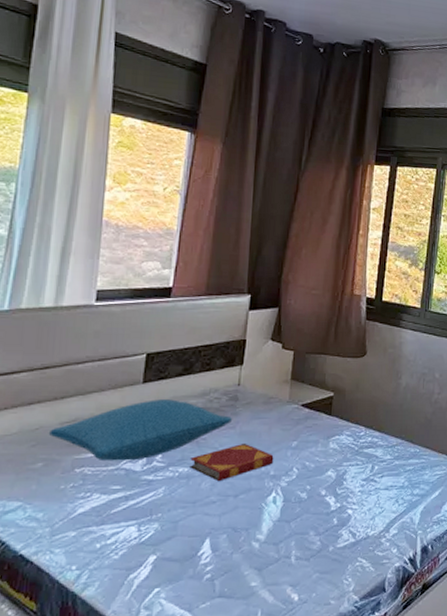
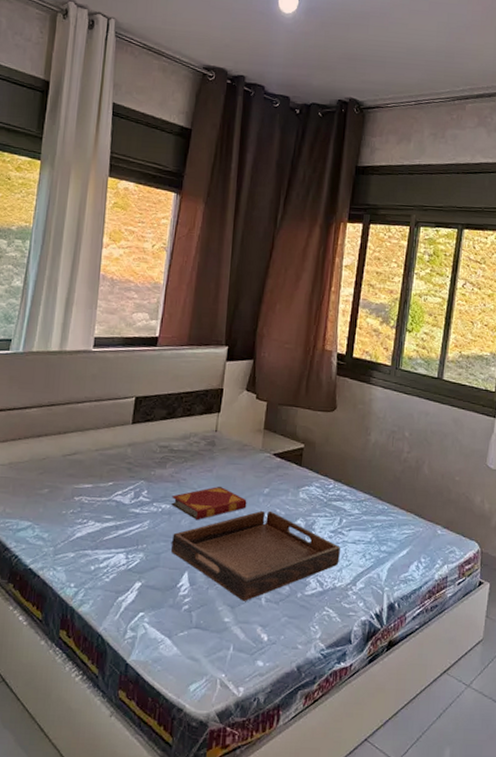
pillow: present [48,399,233,461] -> none [53,439,210,494]
serving tray: none [191,464,373,562] -> present [171,510,340,601]

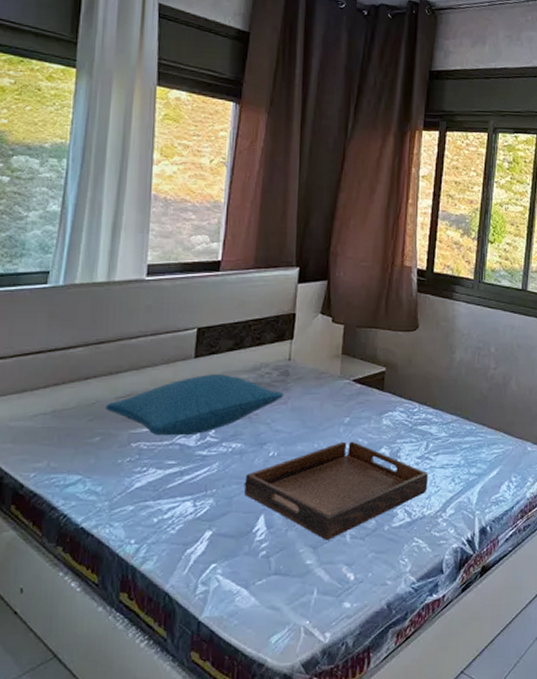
pillow: none [53,439,210,494] -> present [104,374,285,436]
hardback book: present [171,487,247,521] -> none [243,420,326,458]

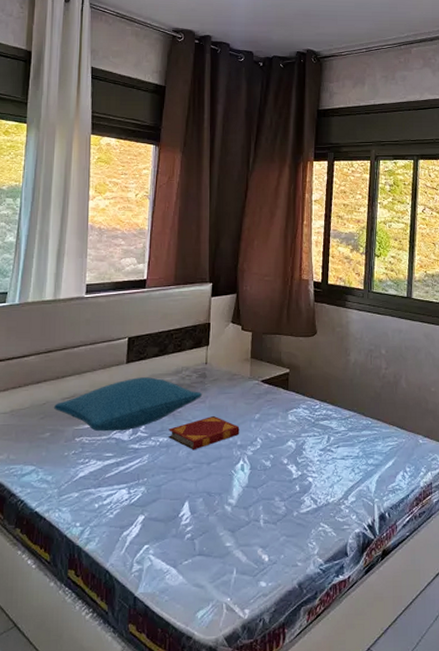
hardback book: none [243,420,326,458] -> present [168,416,240,451]
serving tray: present [245,441,428,540] -> none [171,435,330,525]

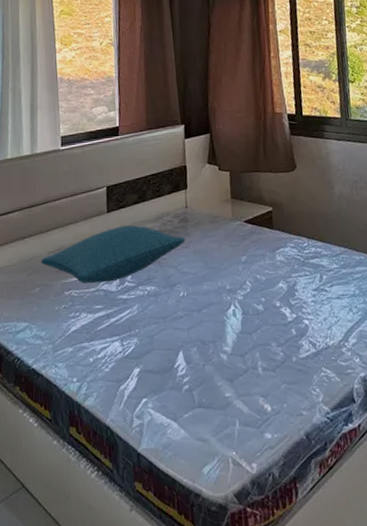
hardback book: present [168,416,240,451] -> none [155,261,228,298]

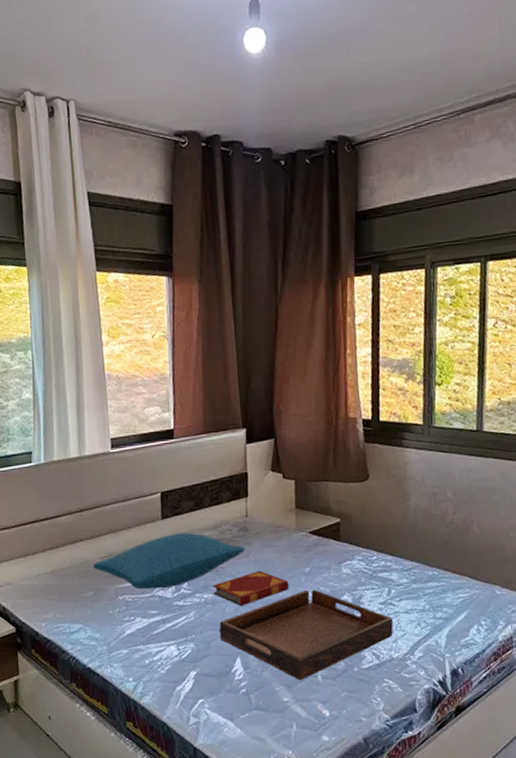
hardback book: none [155,261,228,298] -> present [212,571,289,607]
serving tray: none [162,277,328,373] -> present [219,589,393,680]

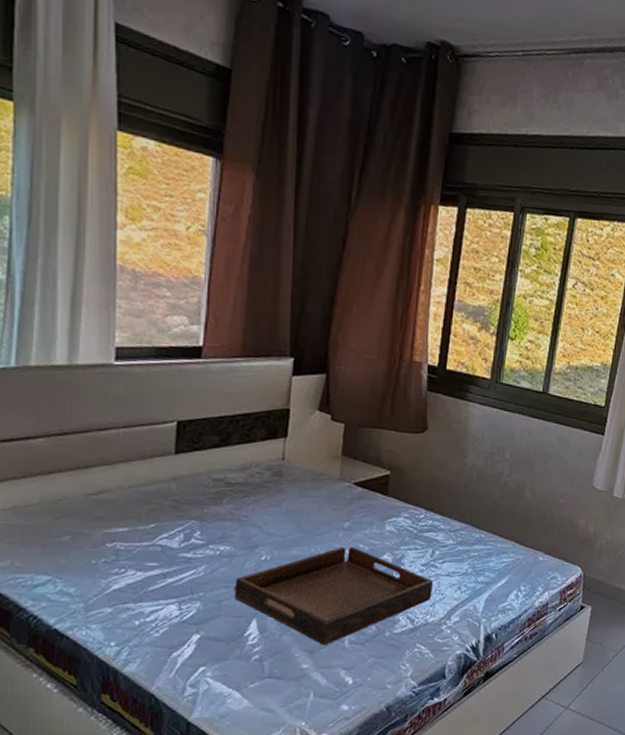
pillow: present [92,533,246,590] -> none [73,472,278,537]
hardback book: present [212,571,289,607] -> none [232,523,324,562]

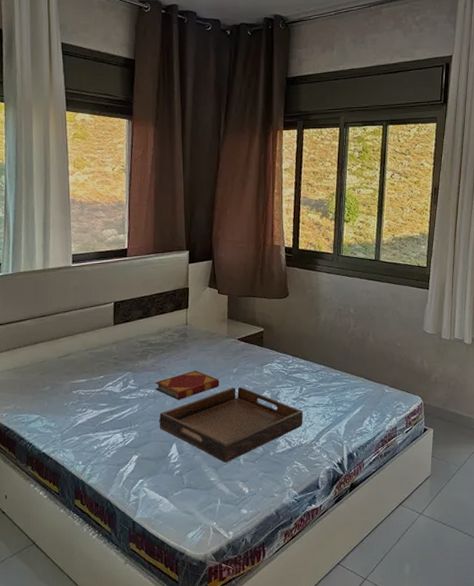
hardback book: none [232,523,324,562] -> present [155,371,220,401]

